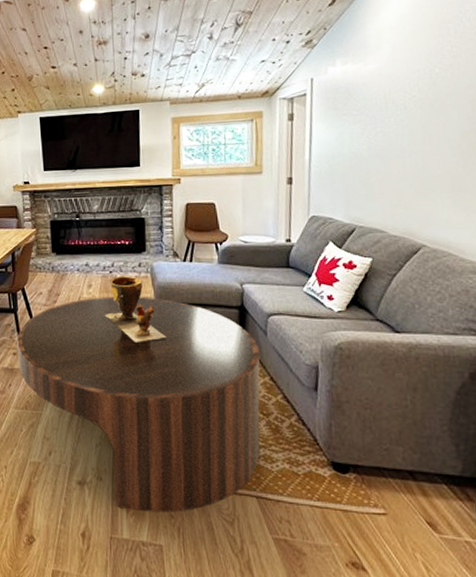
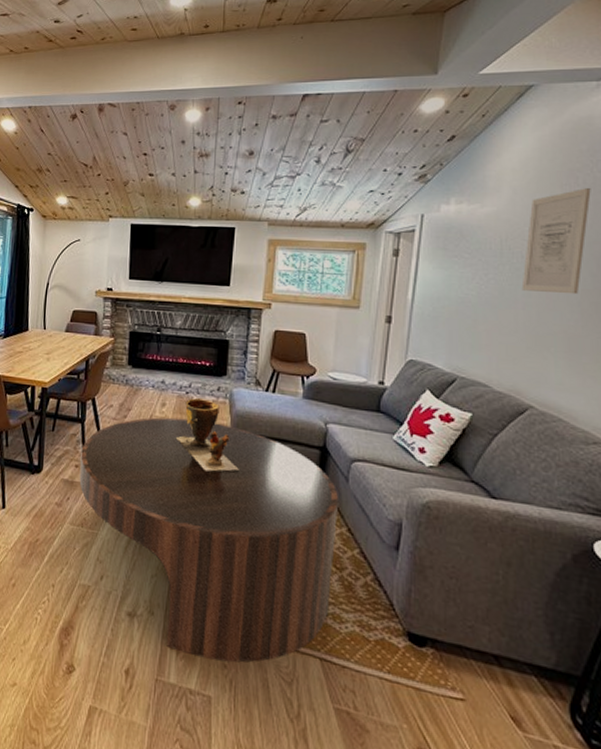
wall art: none [406,37,462,140] -> present [521,188,591,295]

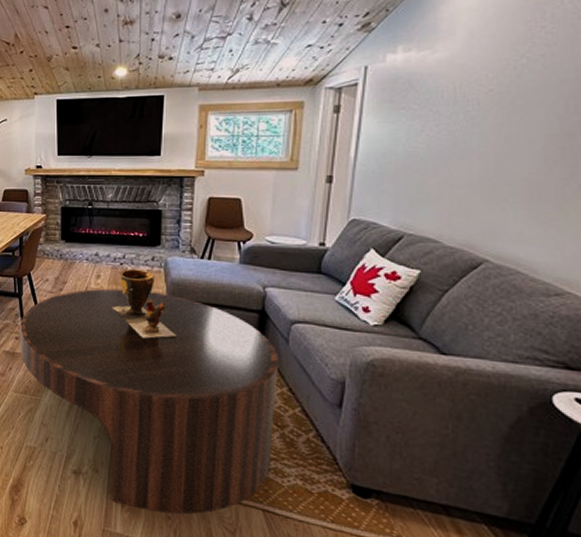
wall art: present [521,188,591,295] -> none [477,22,560,141]

